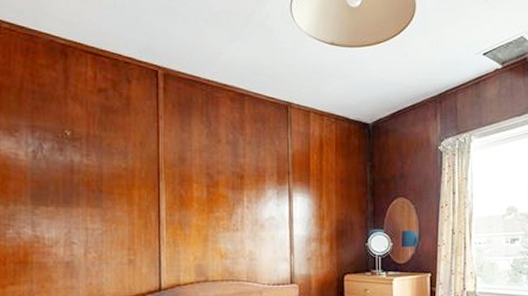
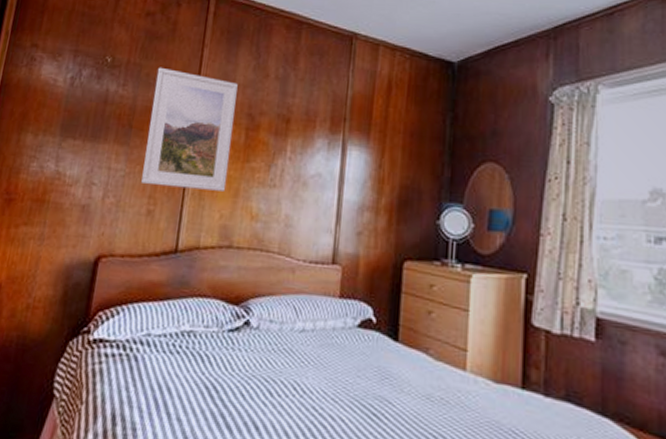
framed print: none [118,138,196,239] -> present [141,67,238,191]

